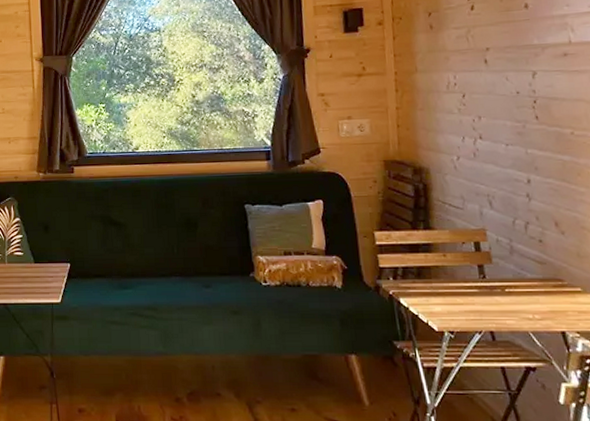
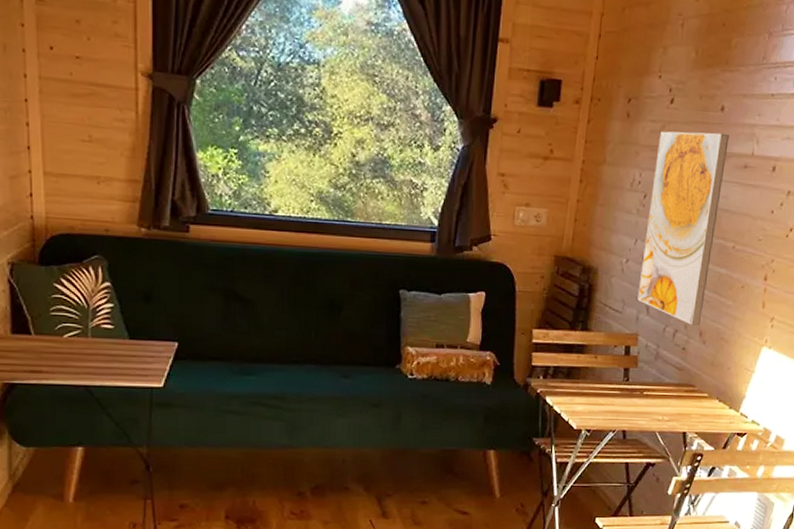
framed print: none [466,27,553,216] -> present [637,131,729,325]

